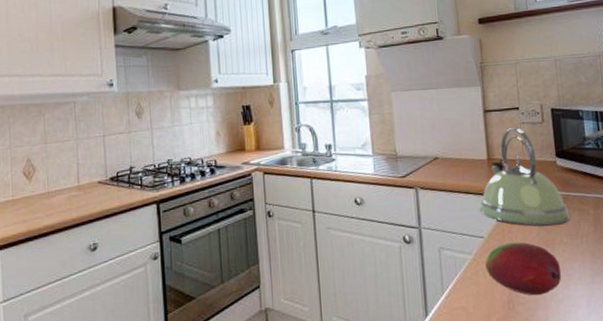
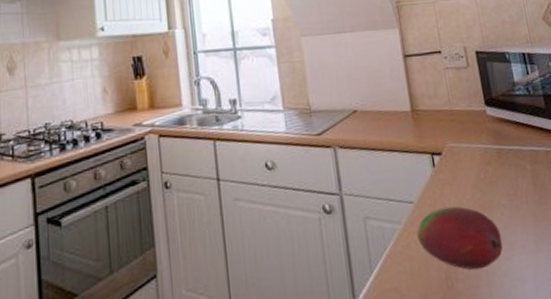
kettle: present [479,128,570,226] -> none [406,74,507,187]

